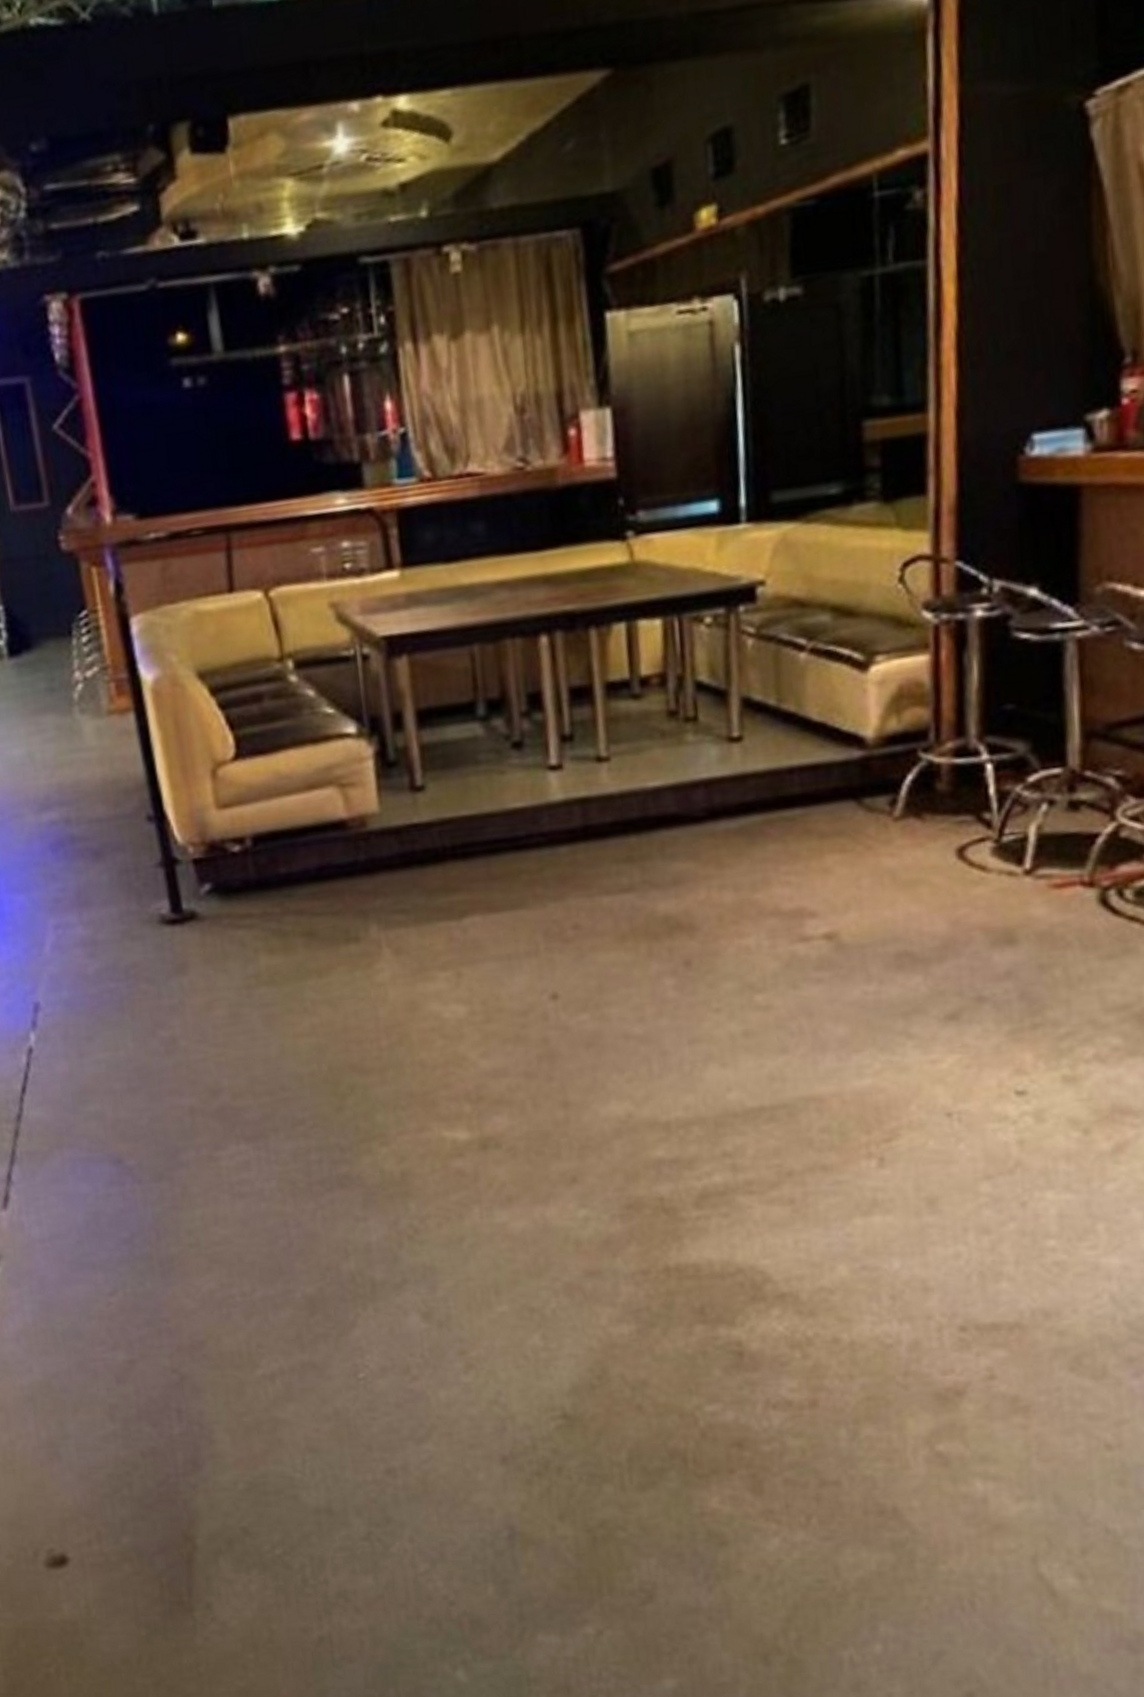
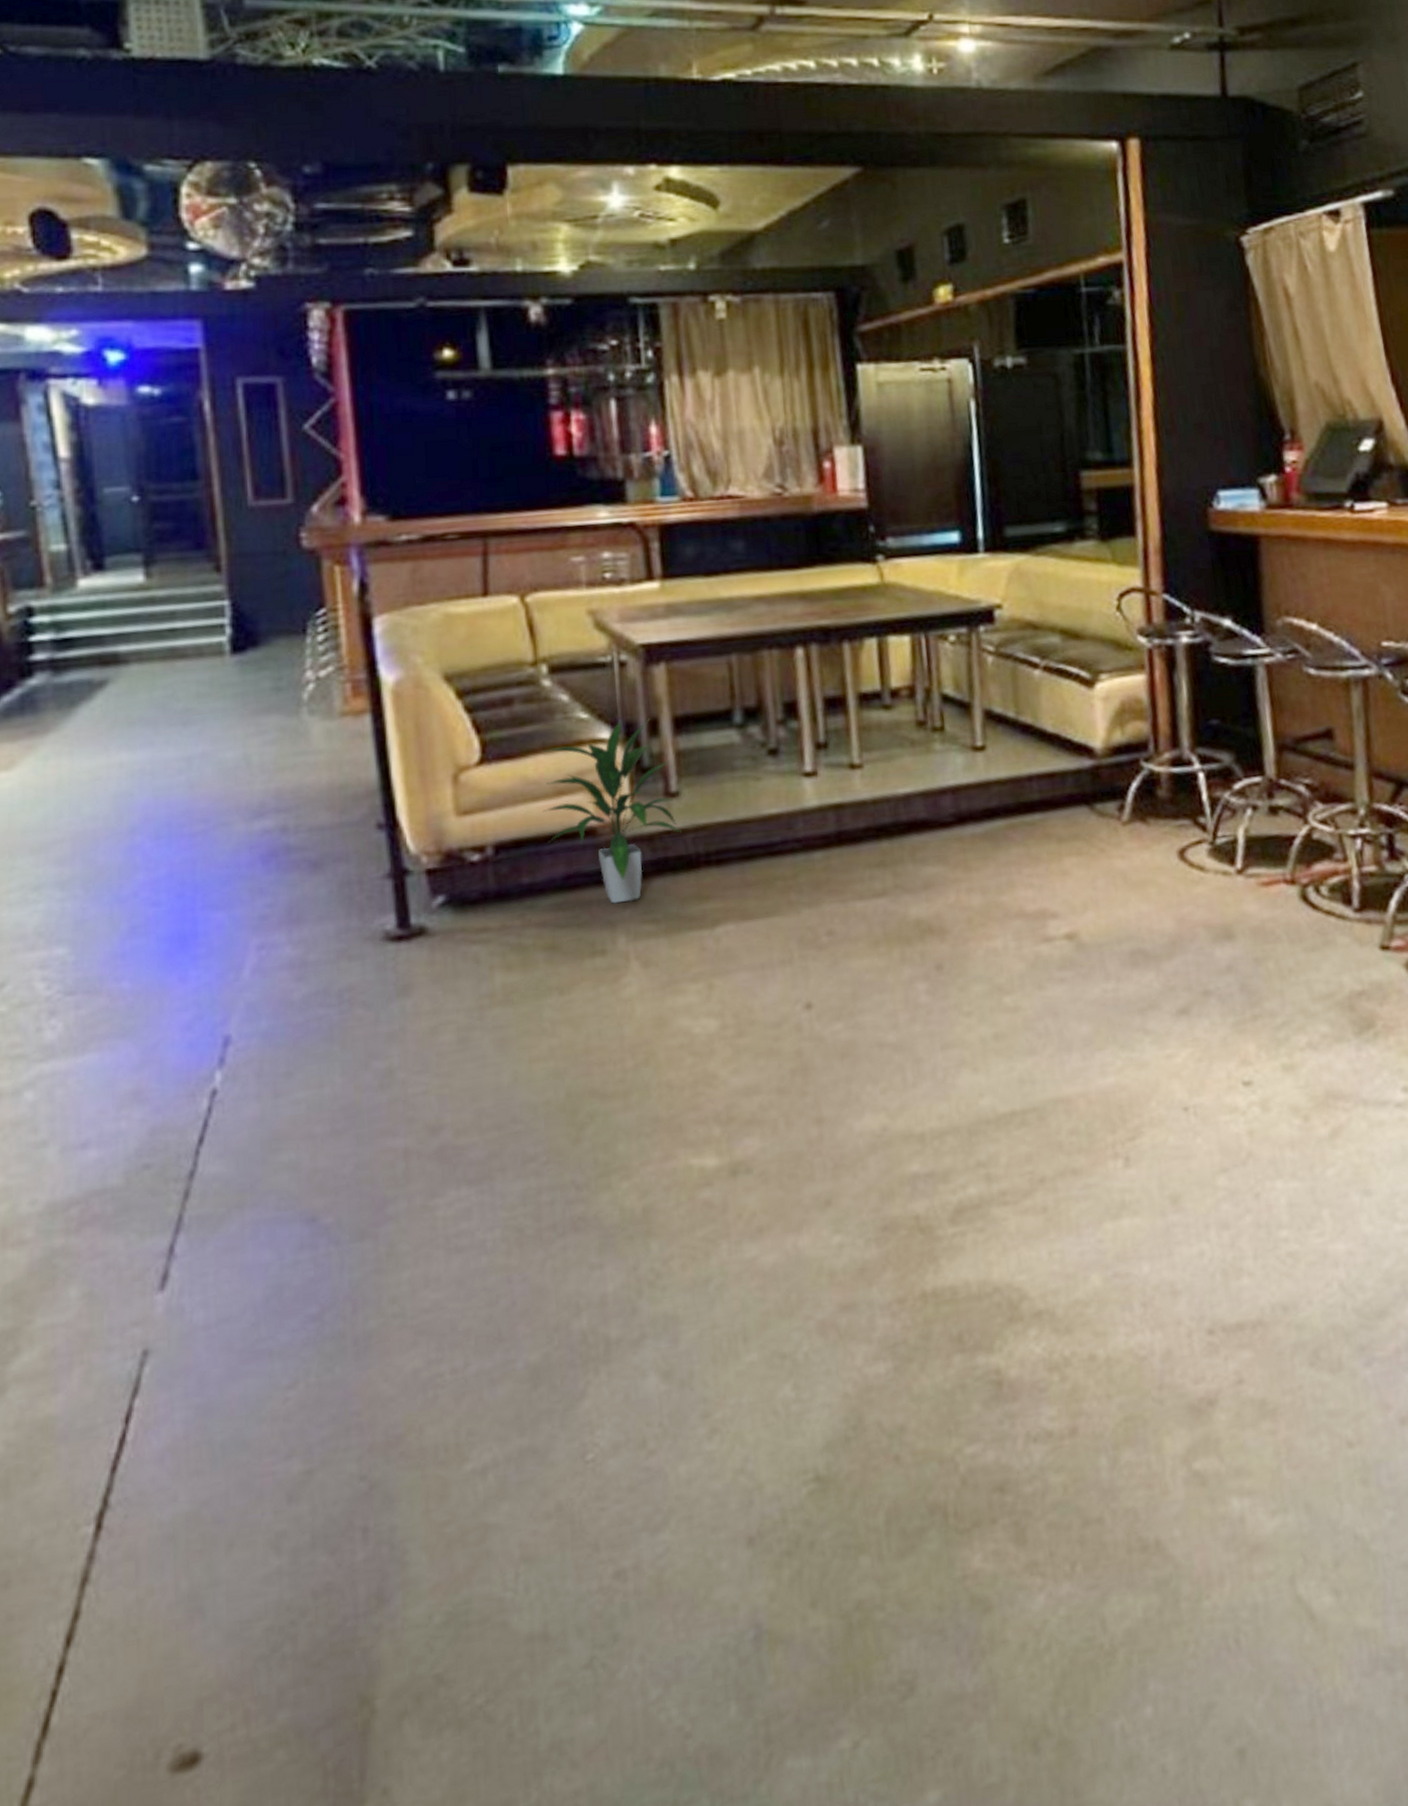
indoor plant: none [291,712,428,894] -> present [541,718,682,904]

